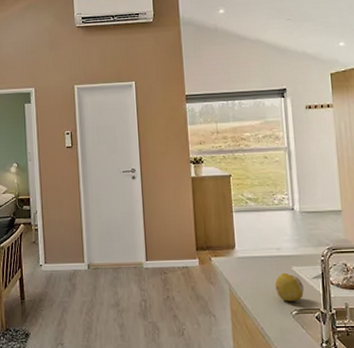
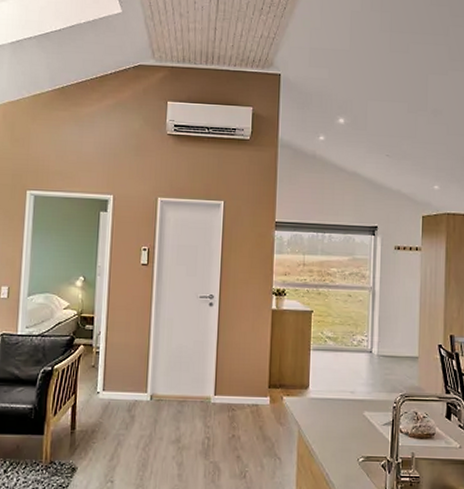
fruit: present [274,272,304,302] -> none [344,417,373,448]

